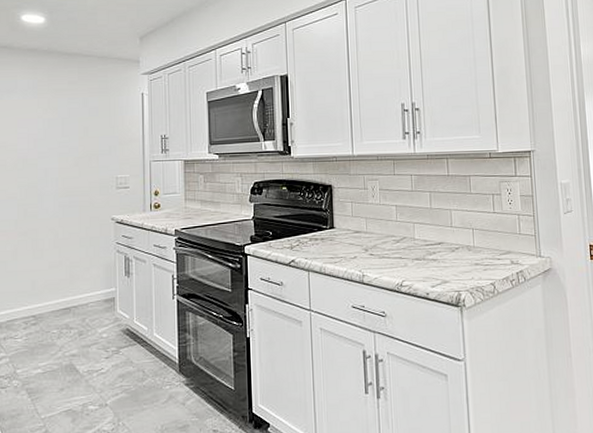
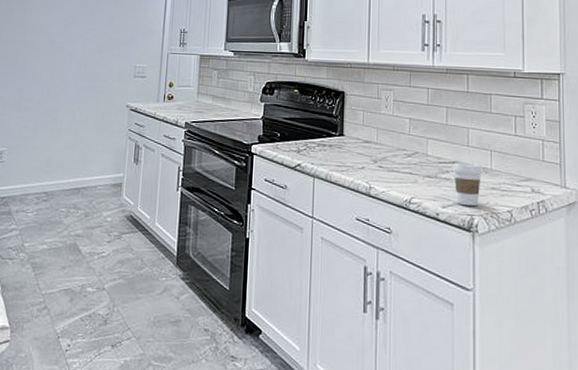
coffee cup: none [438,242,468,283] -> present [452,162,484,207]

